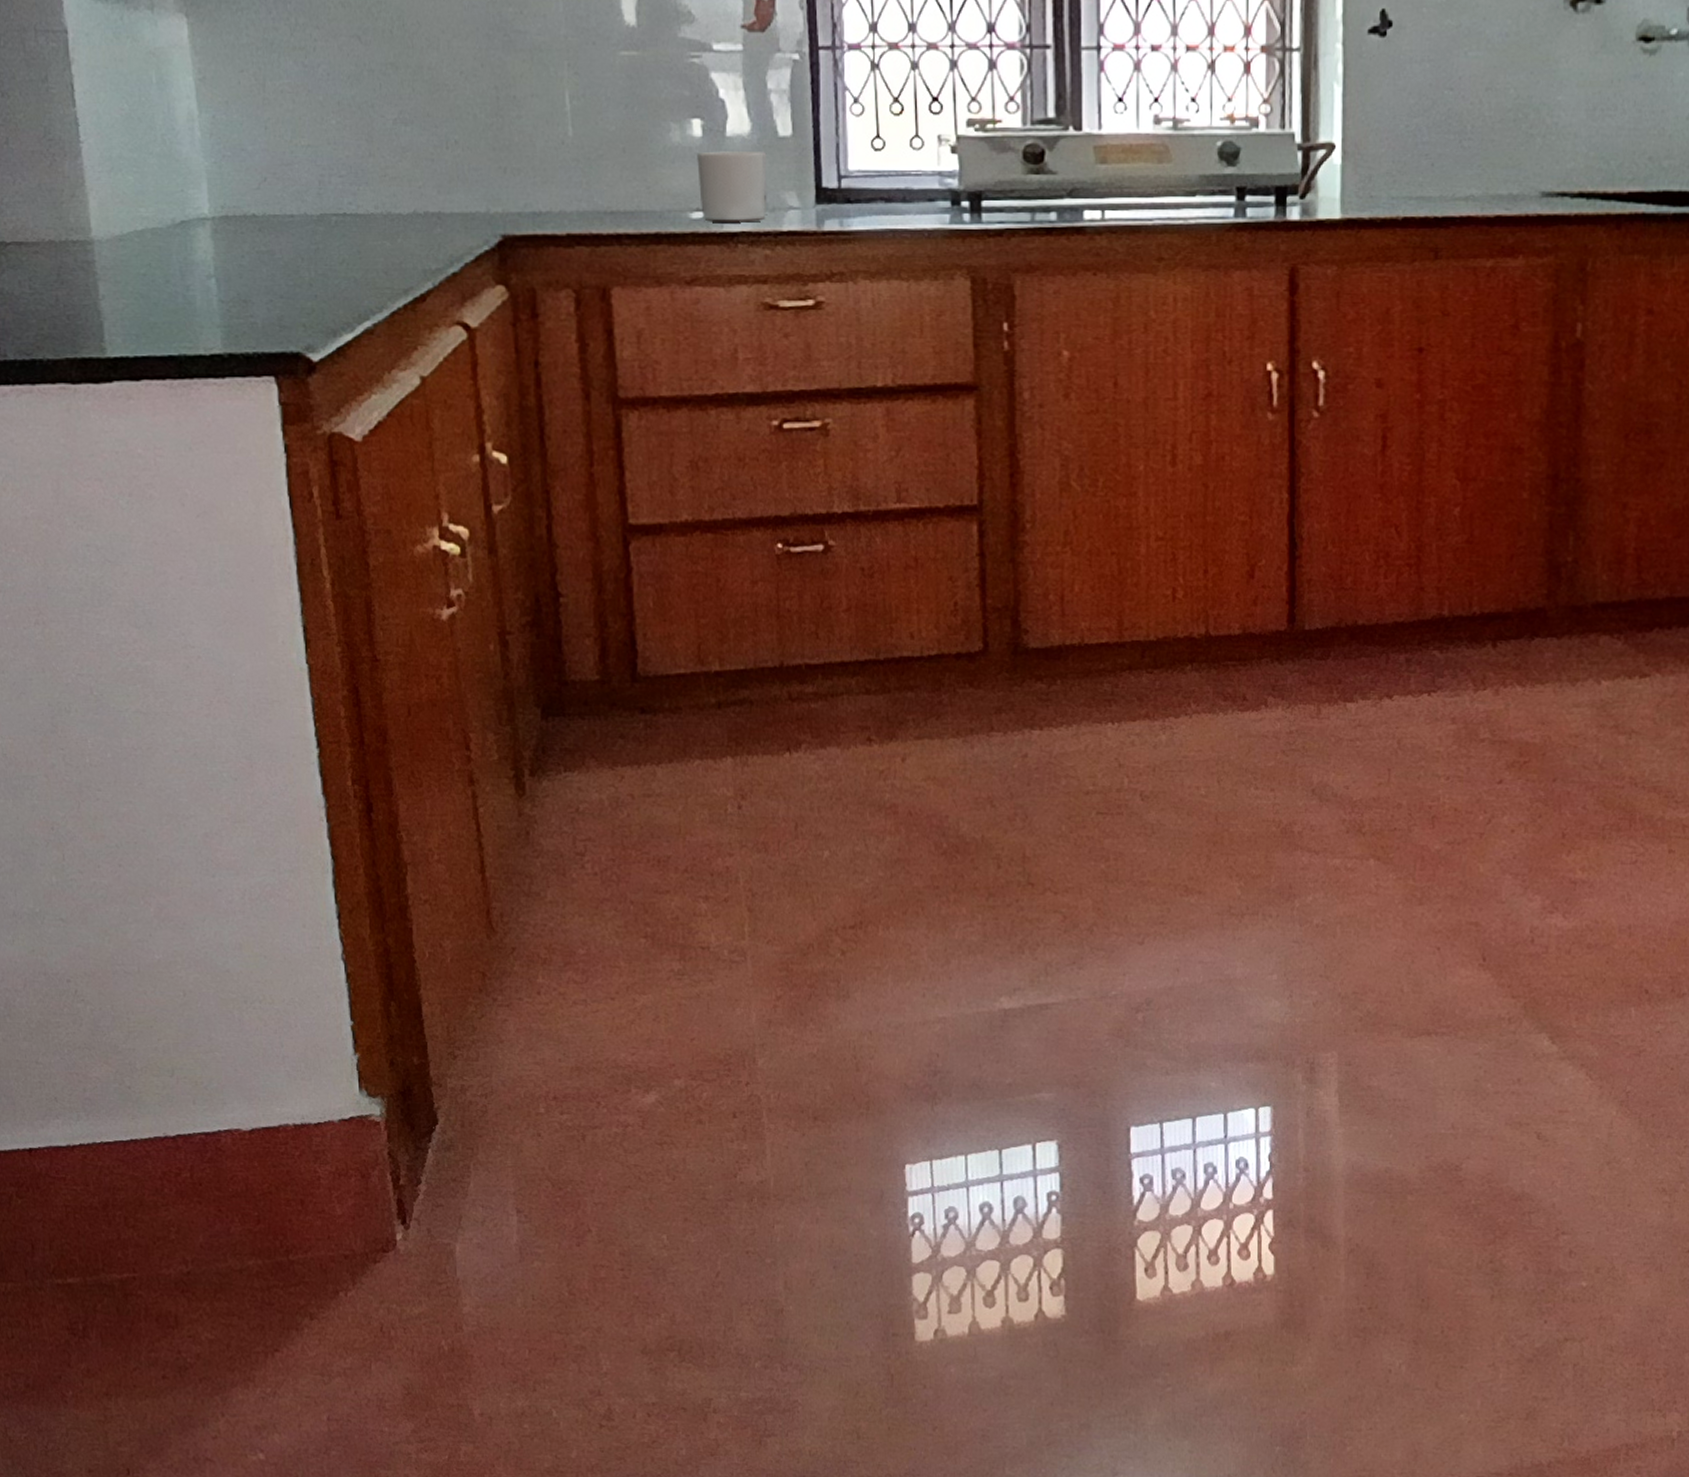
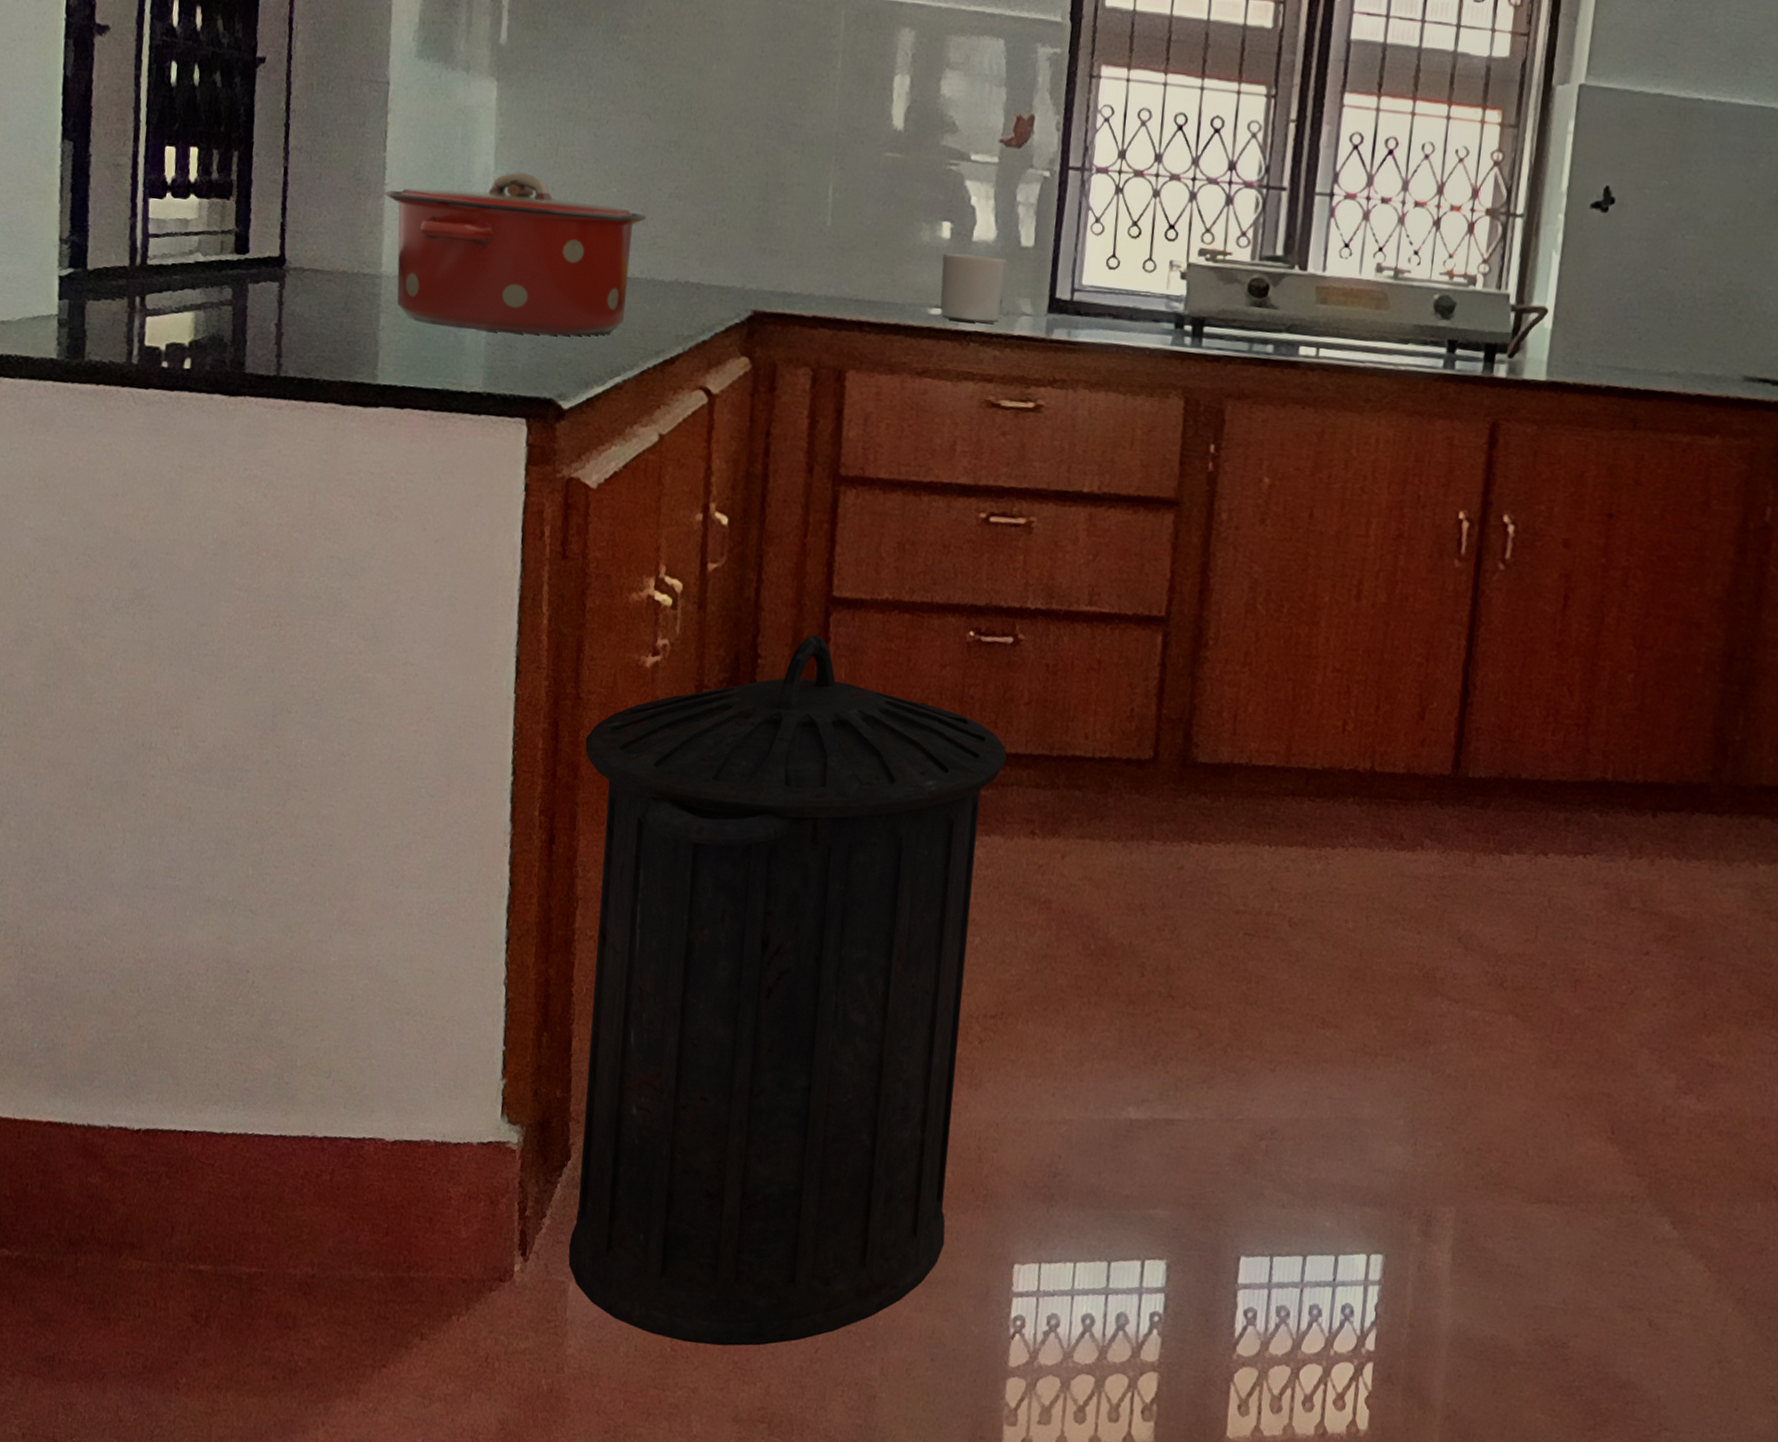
casserole: none [81,113,372,289] -> present [384,172,646,336]
trash can: none [389,567,833,1285] -> present [568,635,1007,1346]

